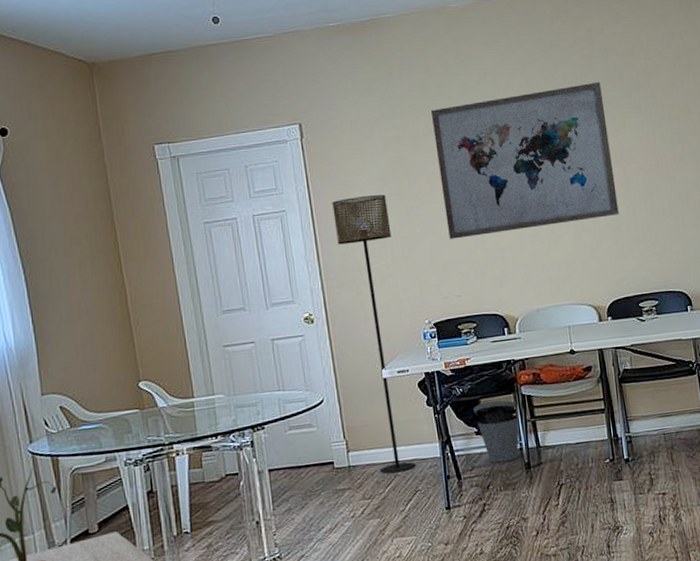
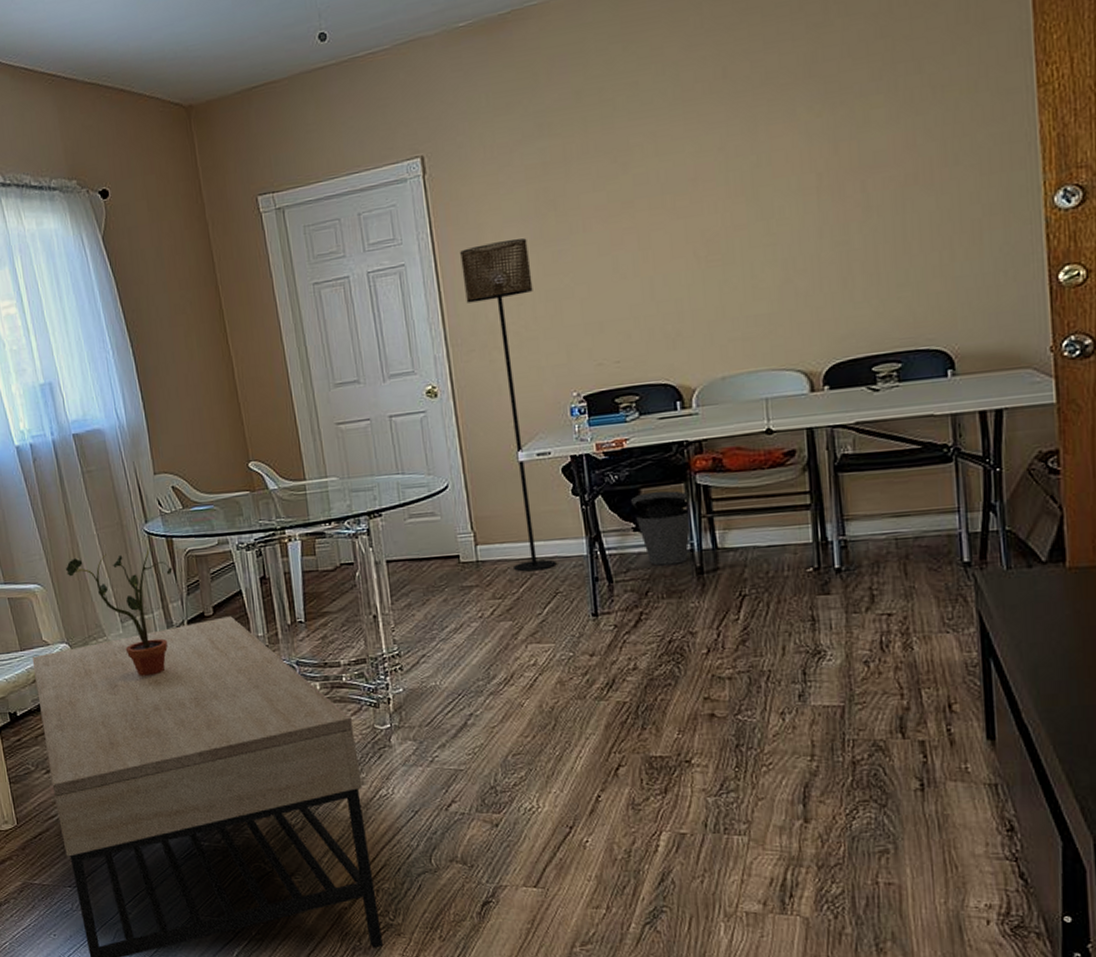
wall art: present [430,81,619,240] -> none [587,59,851,291]

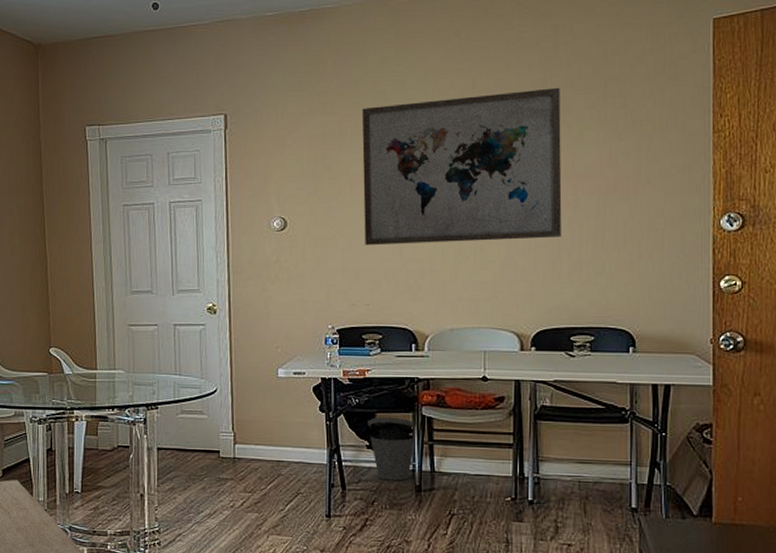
floor lamp: present [460,238,557,572] -> none [248,193,305,473]
wall art: none [587,59,851,291] -> present [361,87,562,245]

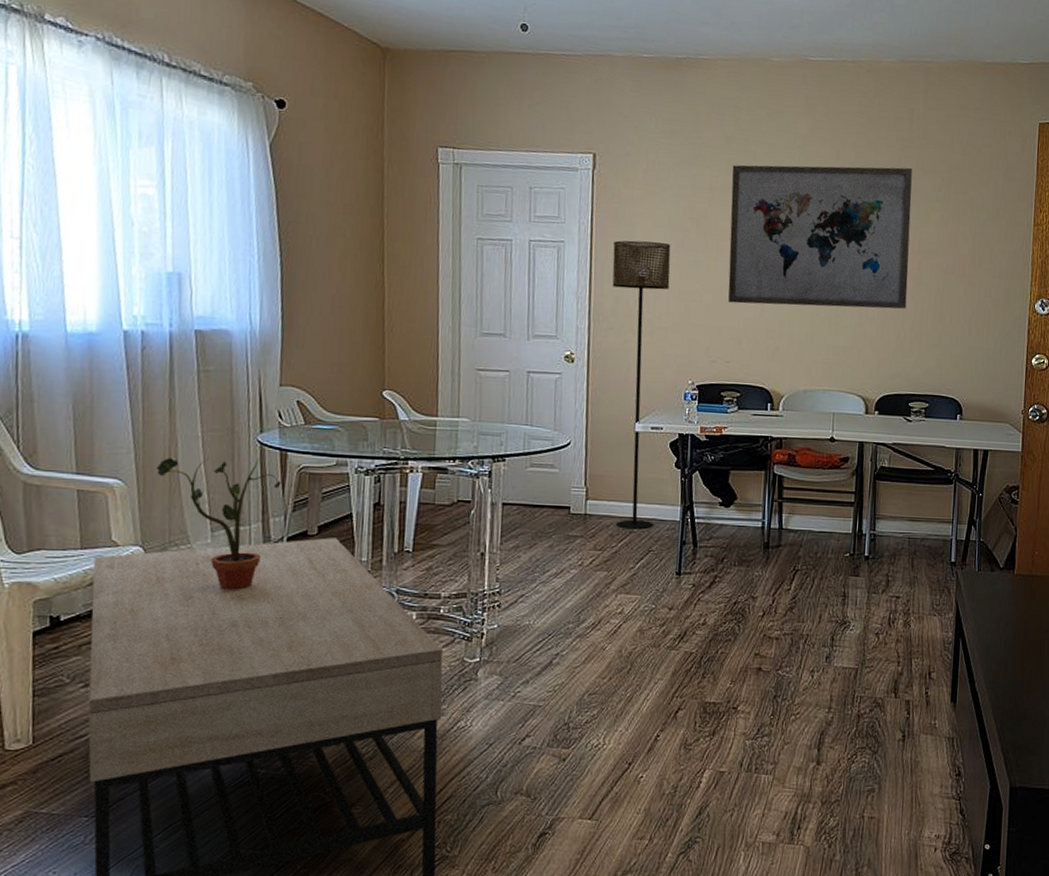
floor lamp: none [248,193,305,473] -> present [612,240,671,530]
trash can: present [368,416,416,481] -> none [721,474,767,538]

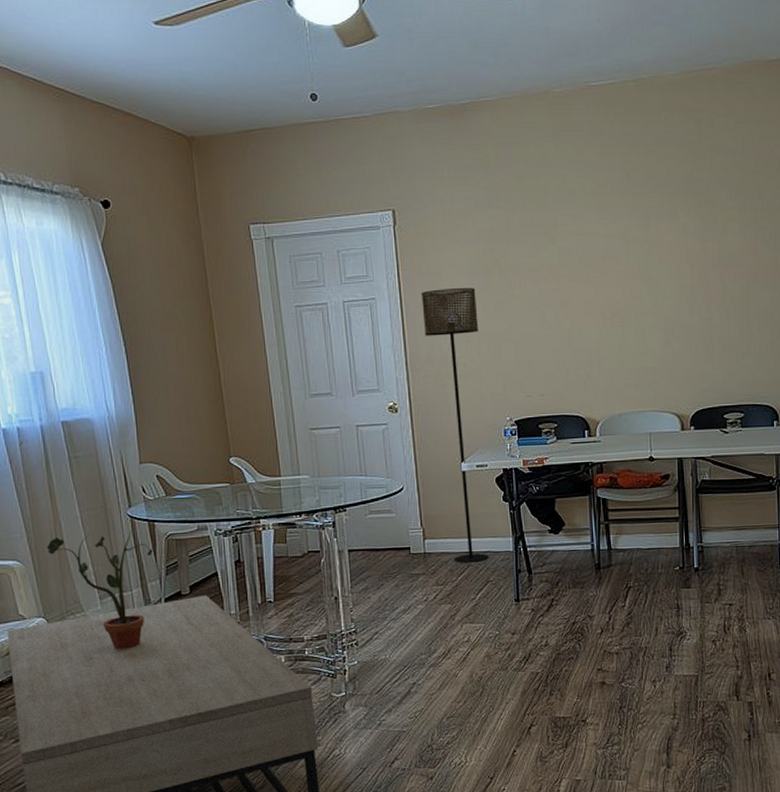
wall art: present [728,164,912,309] -> none [526,179,712,338]

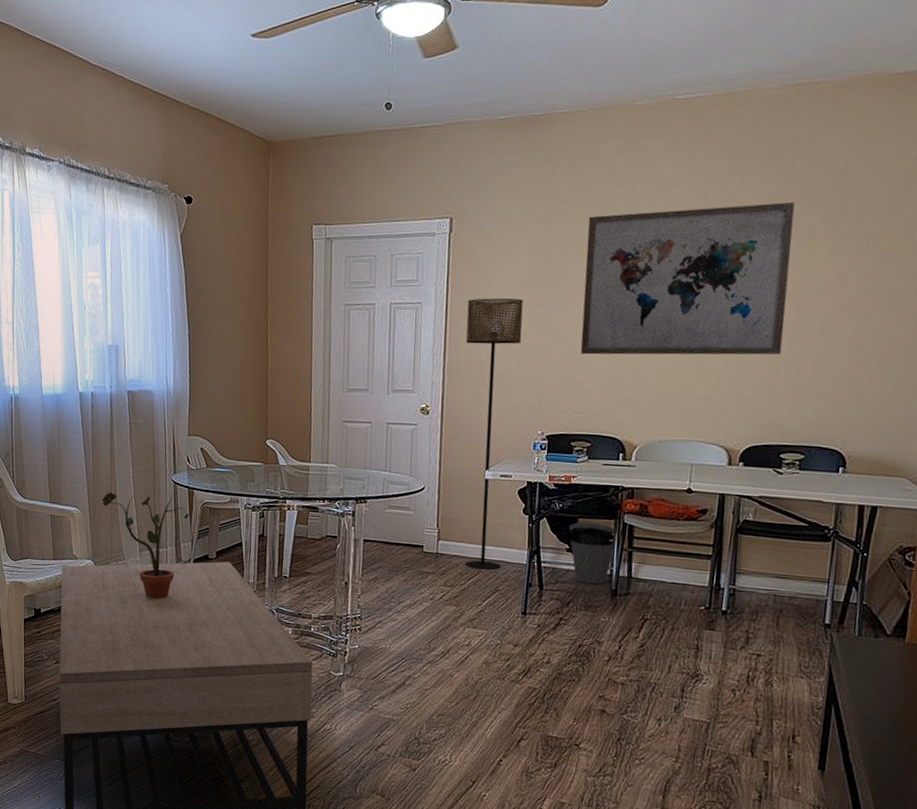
wall art: none [526,179,712,338] -> present [580,201,795,355]
trash can: none [548,501,593,562] -> present [569,522,617,585]

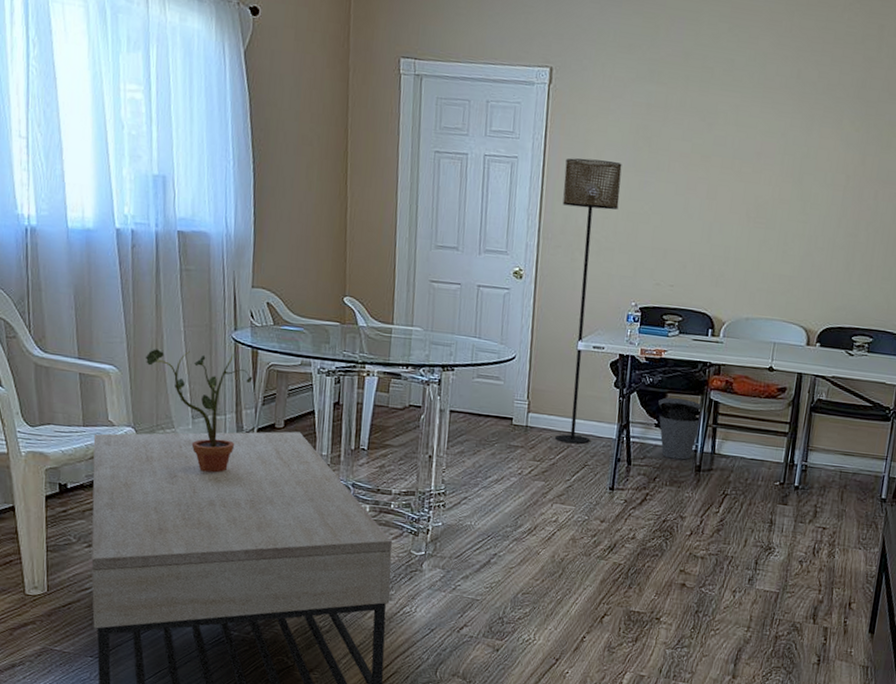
wall art: present [580,201,795,355] -> none [676,82,877,240]

